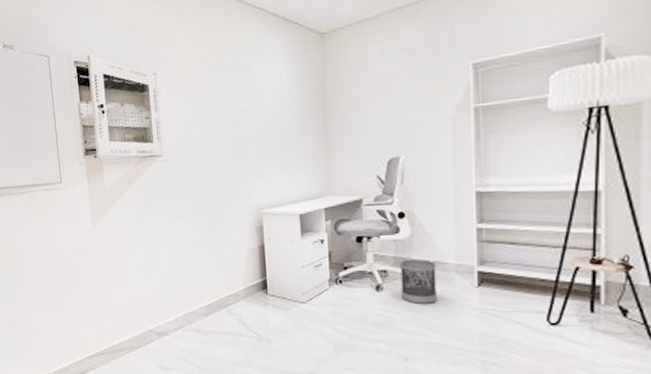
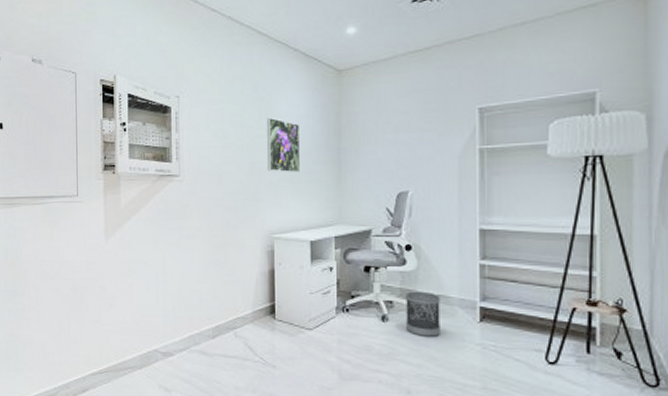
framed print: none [247,88,287,146] -> present [266,117,301,173]

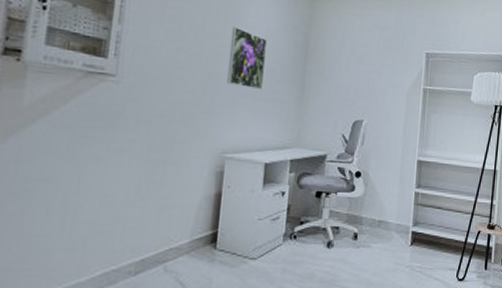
wastebasket: present [404,291,440,337] -> none [349,217,381,261]

